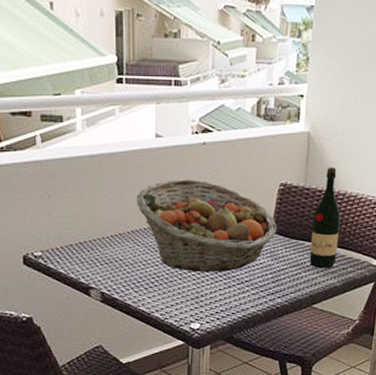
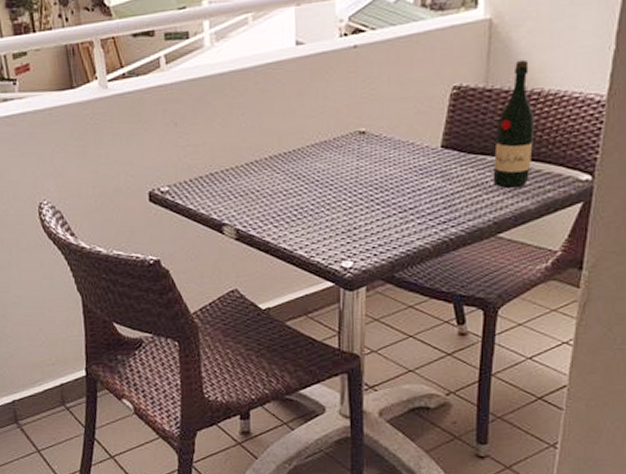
fruit basket: present [136,179,277,273] -> none [274,90,449,201]

